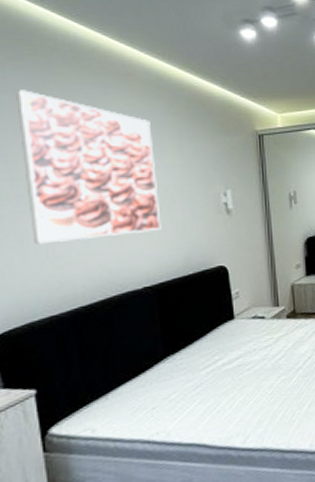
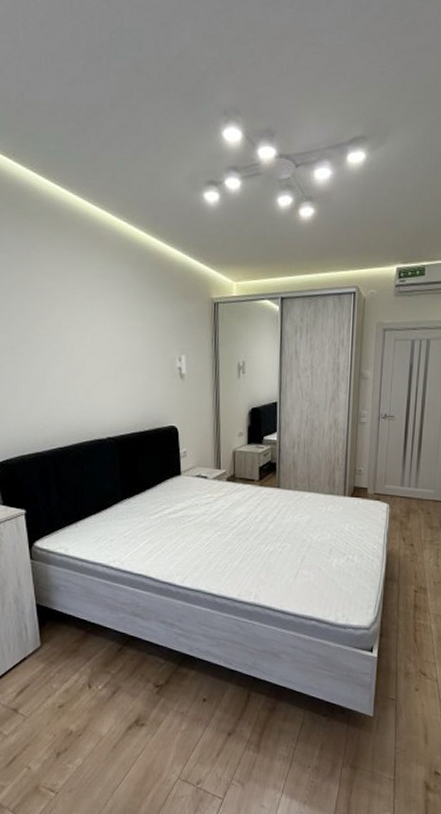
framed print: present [16,89,162,245] -> none [11,251,124,391]

